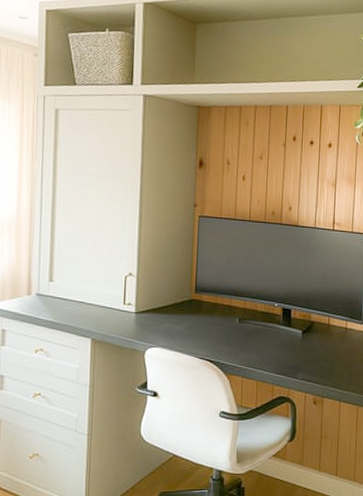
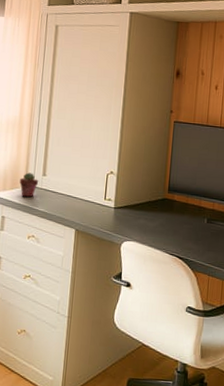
potted succulent: none [21,278,45,307] -> present [19,172,39,198]

